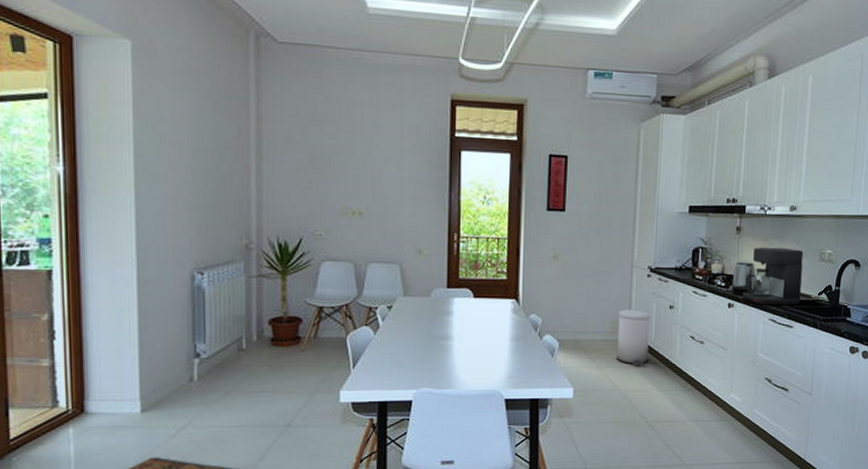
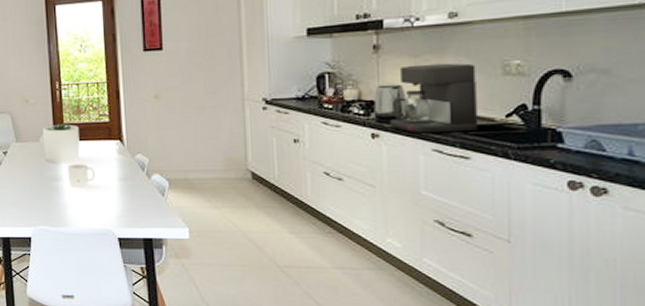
planter: none [435,279,475,321] -> present [43,124,80,163]
mug: none [459,322,488,347] -> present [68,164,95,188]
pedal bin: present [617,309,651,365] -> none [233,145,272,205]

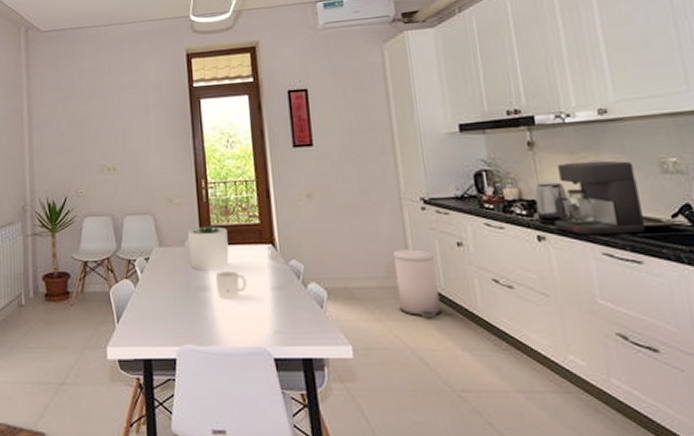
pedal bin: none [233,145,272,205] -> present [393,249,441,317]

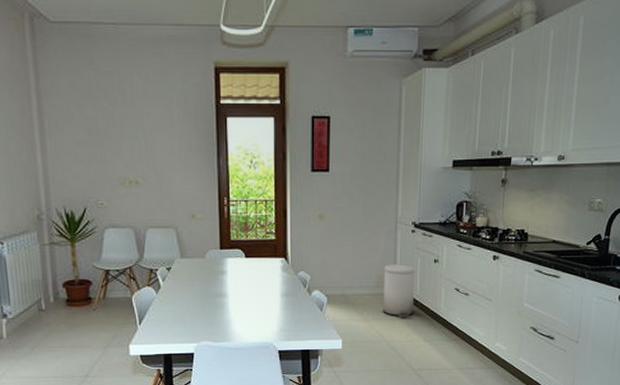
planter: present [188,226,229,271] -> none [209,240,246,280]
mug: present [216,271,247,299] -> none [233,281,259,304]
kettle: present [535,181,569,225] -> none [496,213,522,248]
coffee maker: present [554,160,645,236] -> none [507,198,572,256]

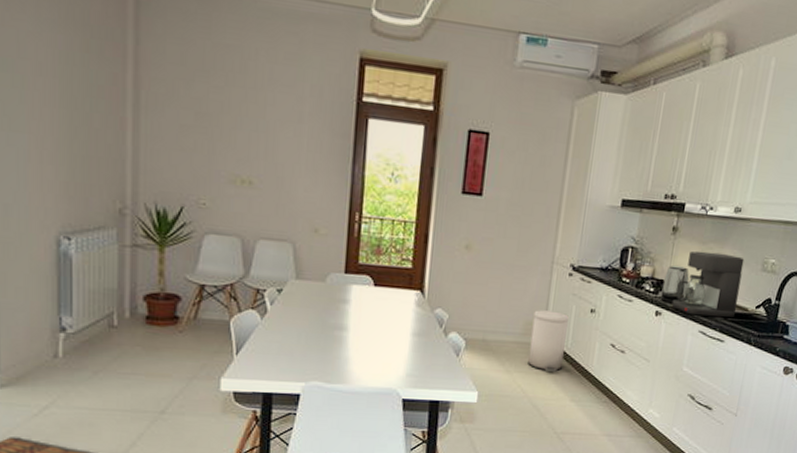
kettle: none [496,213,522,248] -> present [660,265,690,304]
coffee maker: none [507,198,572,256] -> present [671,250,744,318]

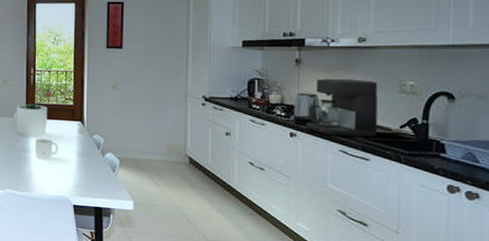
planter: none [330,263,376,311] -> present [17,103,47,138]
mug: none [355,312,387,341] -> present [35,139,58,160]
pedal bin: present [528,310,570,372] -> none [174,134,207,186]

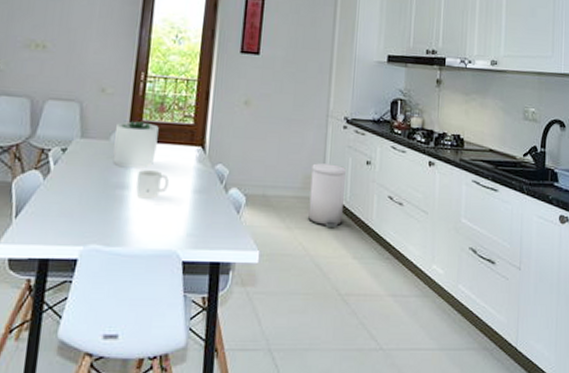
pedal bin: none [174,134,207,186] -> present [308,163,347,227]
kettle: present [293,91,321,126] -> none [432,115,458,154]
coffee maker: present [305,78,378,138] -> none [443,101,506,167]

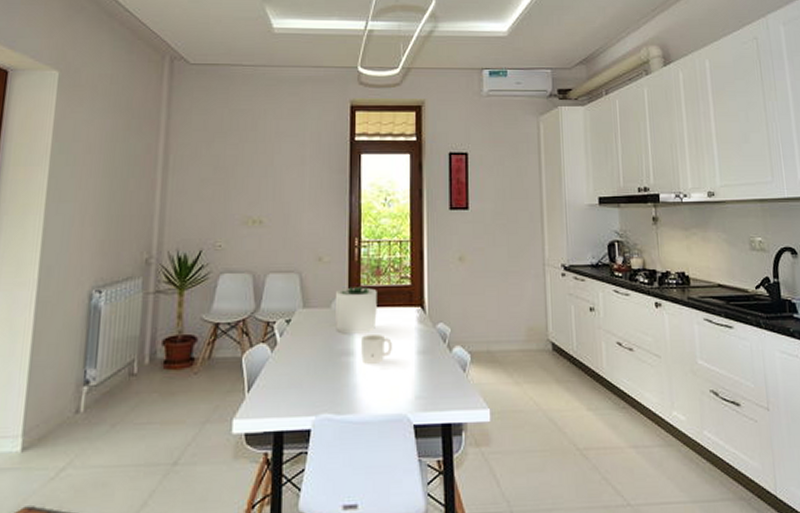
pedal bin: present [308,163,347,227] -> none [534,313,572,379]

